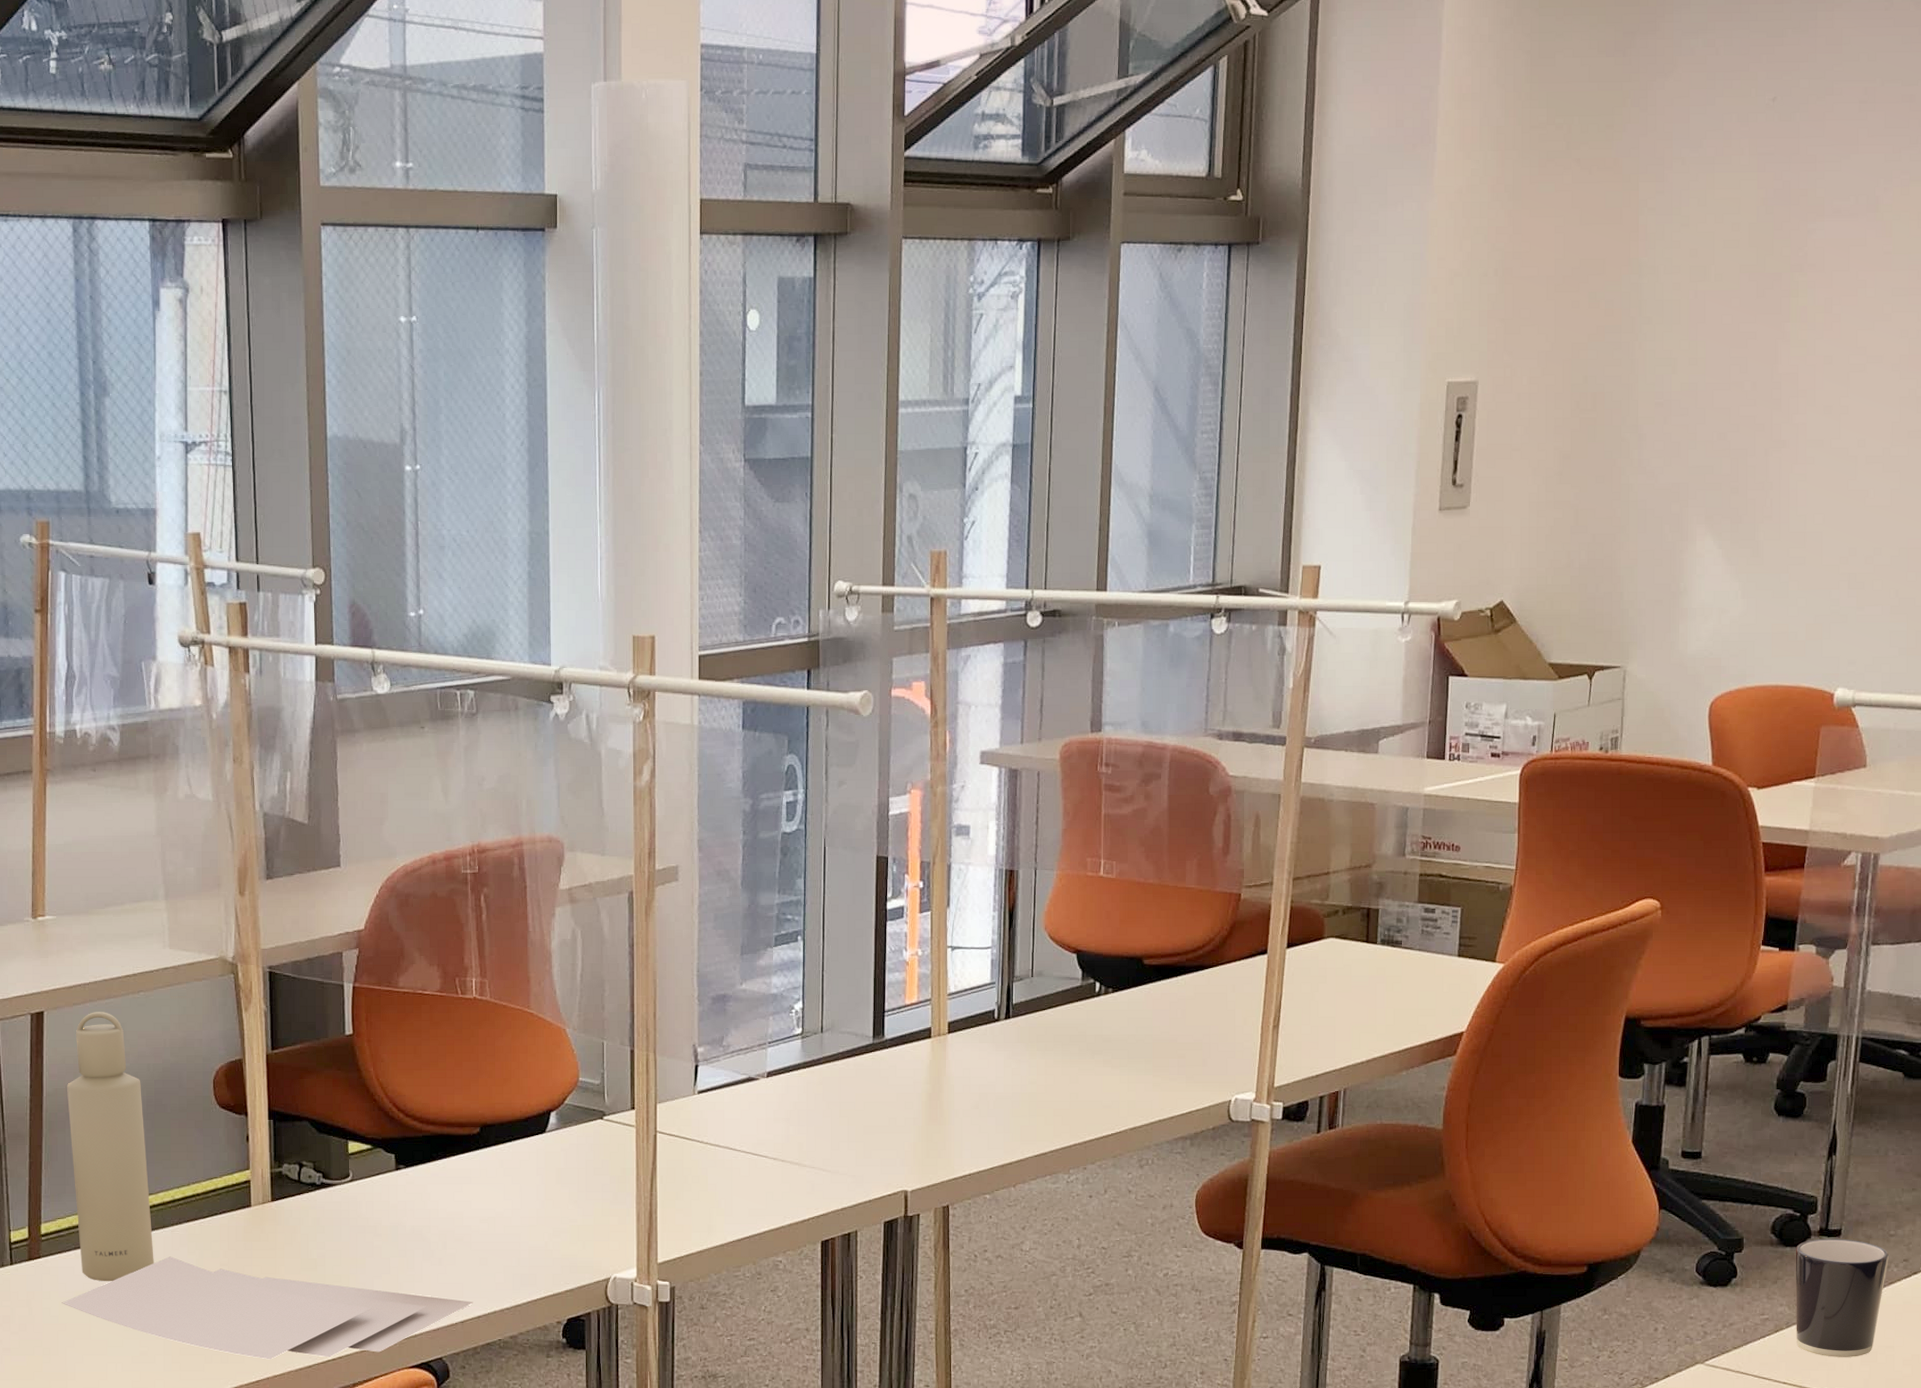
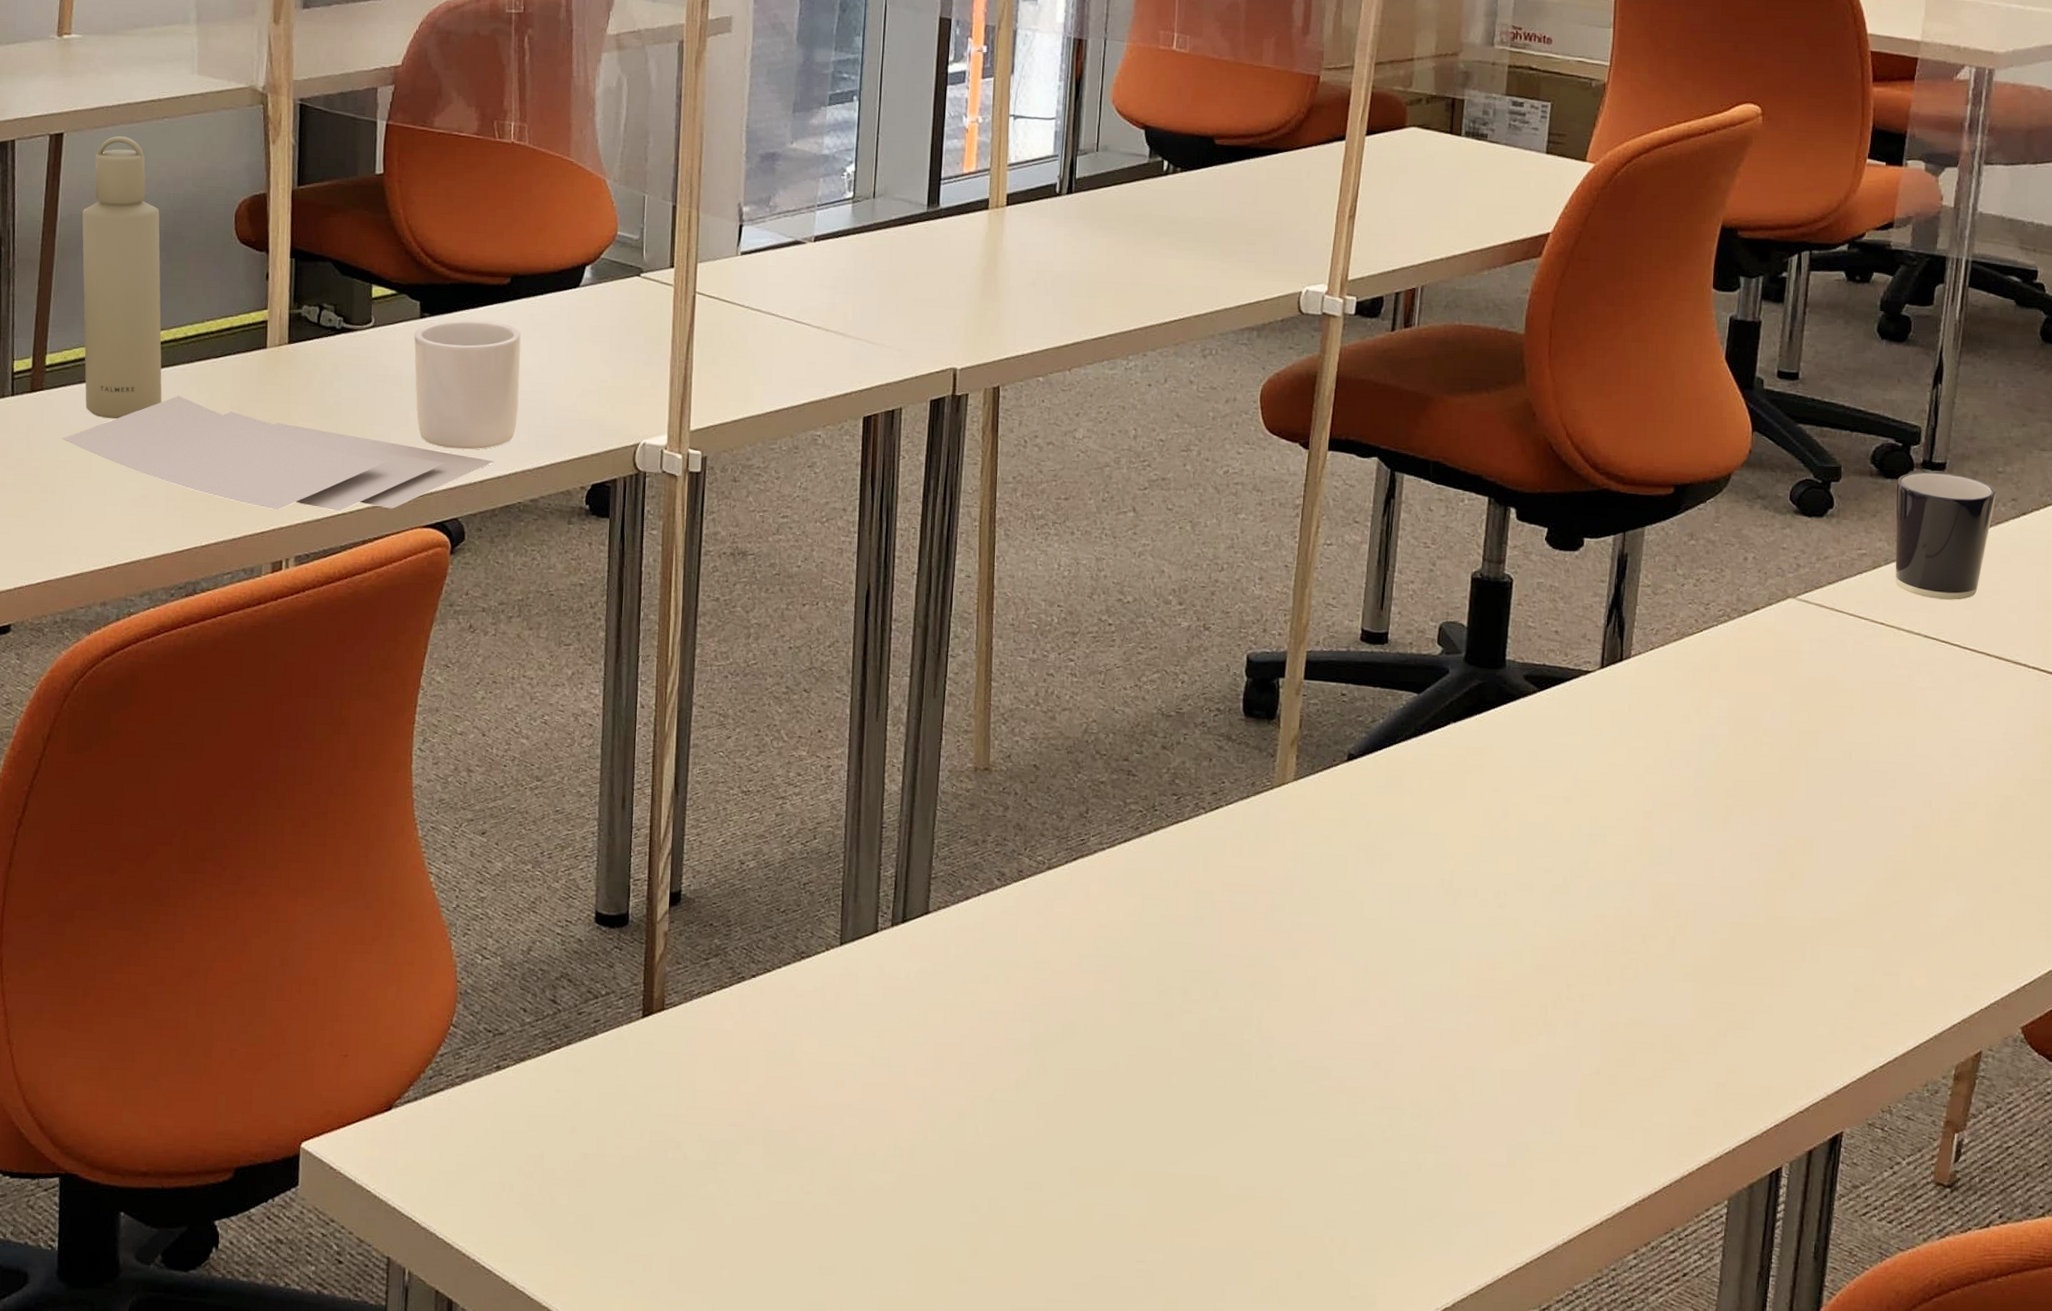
mug: none [391,1170,494,1292] -> present [414,320,521,450]

